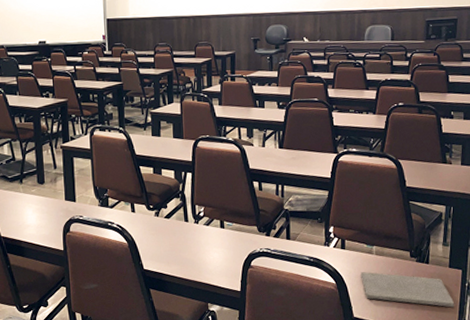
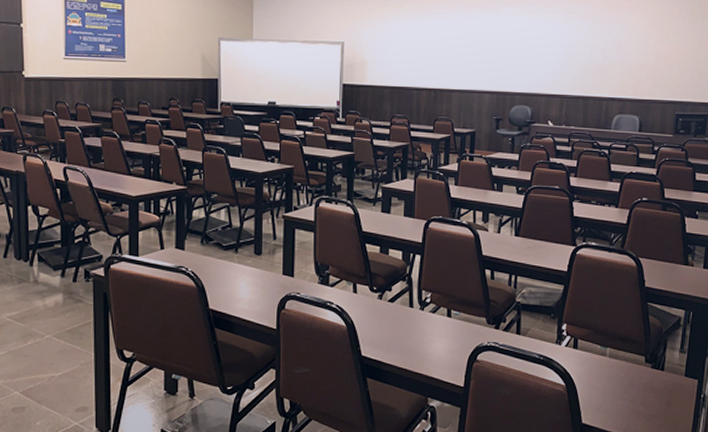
notepad: present [361,272,455,308] -> none [592,375,689,420]

